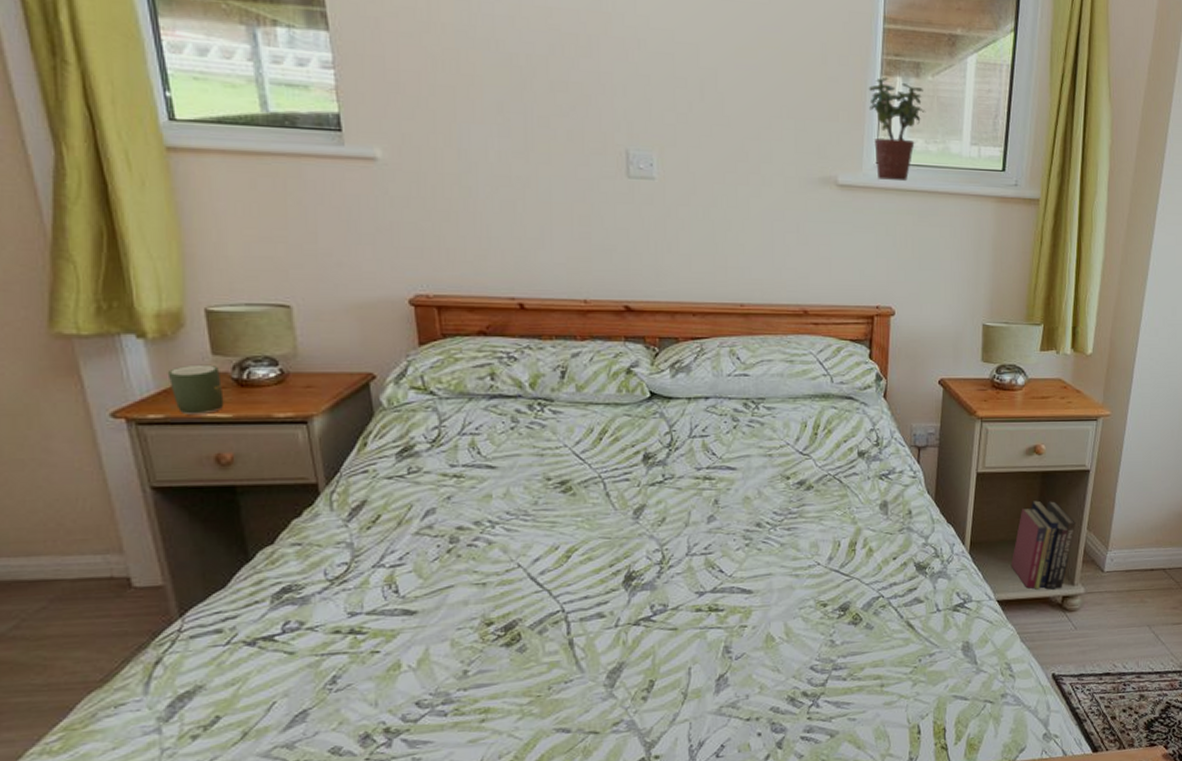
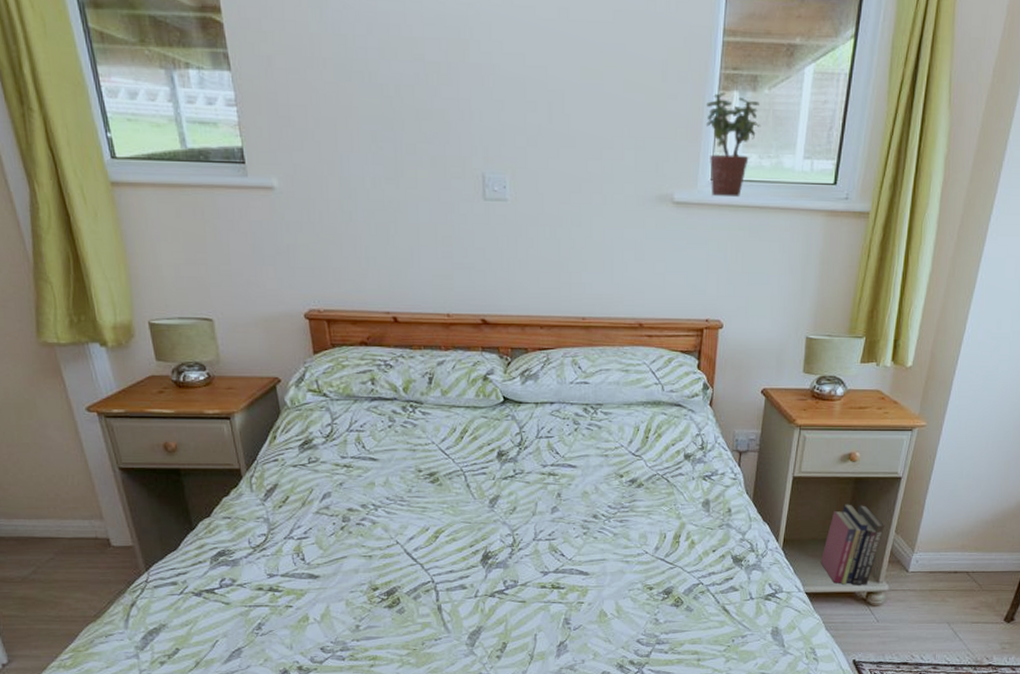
mug: present [167,364,224,416] -> none [124,368,168,411]

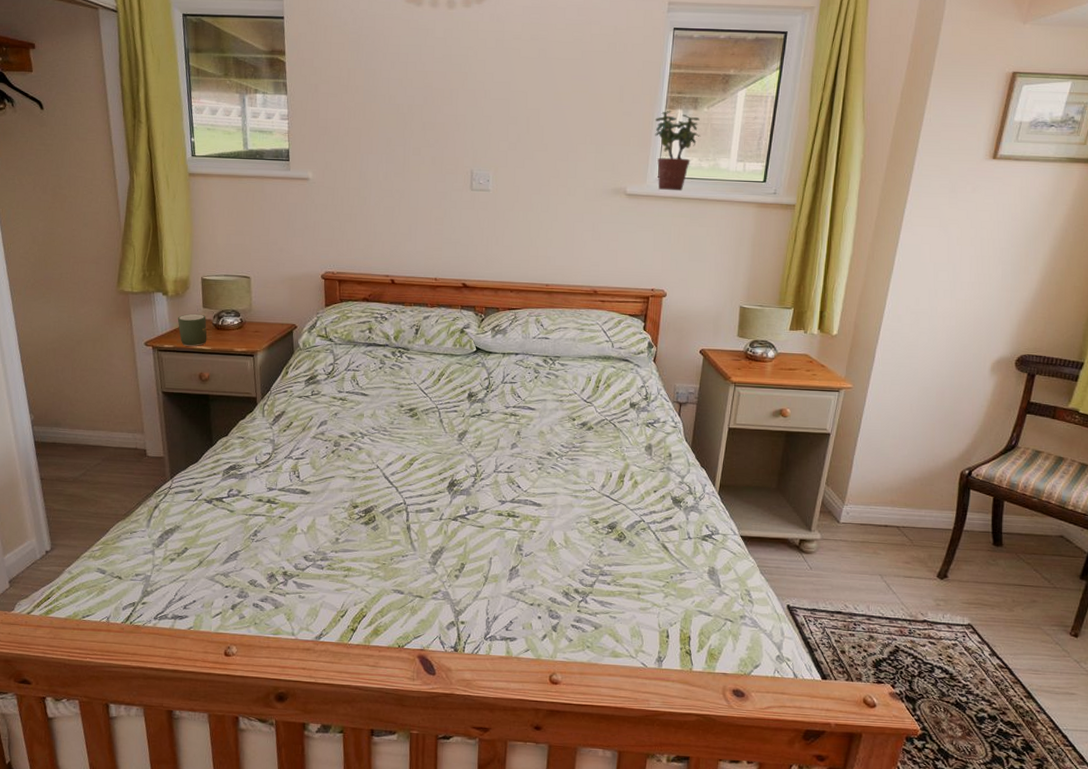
mug: none [124,368,168,411] -> present [177,313,208,347]
books: present [820,504,884,586] -> none [754,455,815,533]

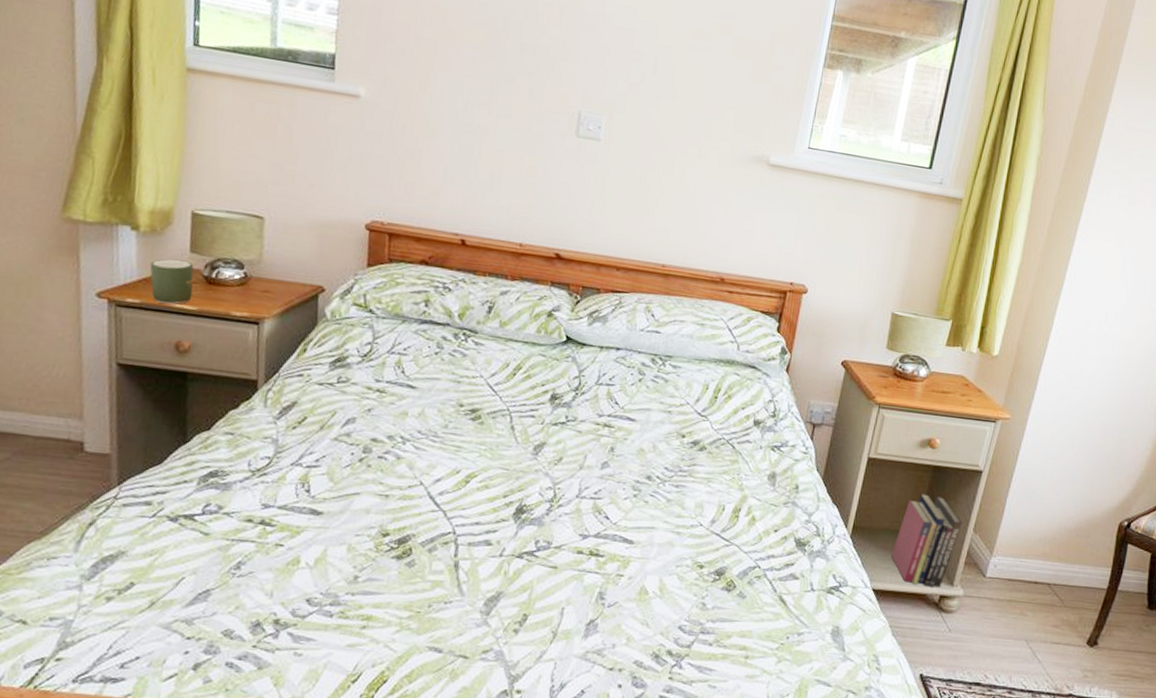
potted plant: present [654,110,701,191] -> none [807,69,862,168]
books: none [754,455,815,533] -> present [891,493,962,588]

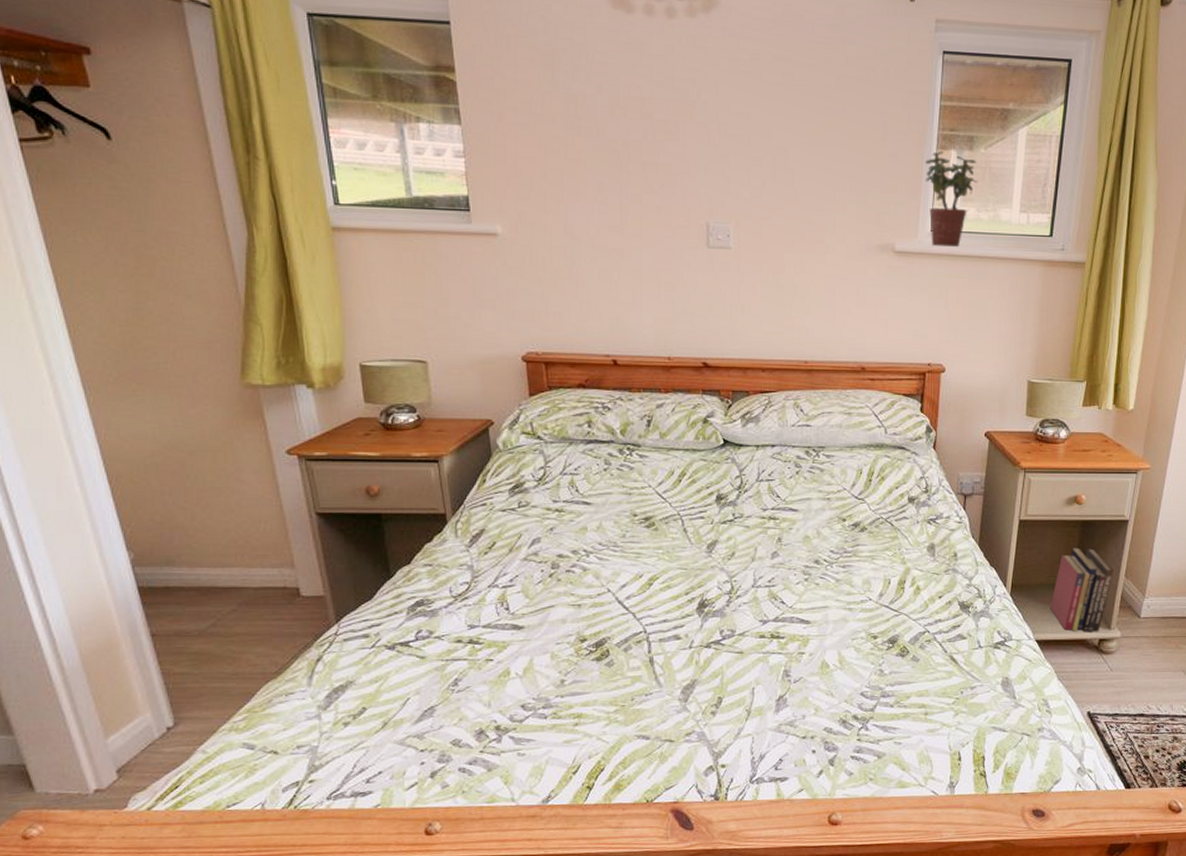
mug: present [149,259,194,305] -> none [330,410,373,454]
potted plant: none [807,69,862,168] -> present [924,150,979,248]

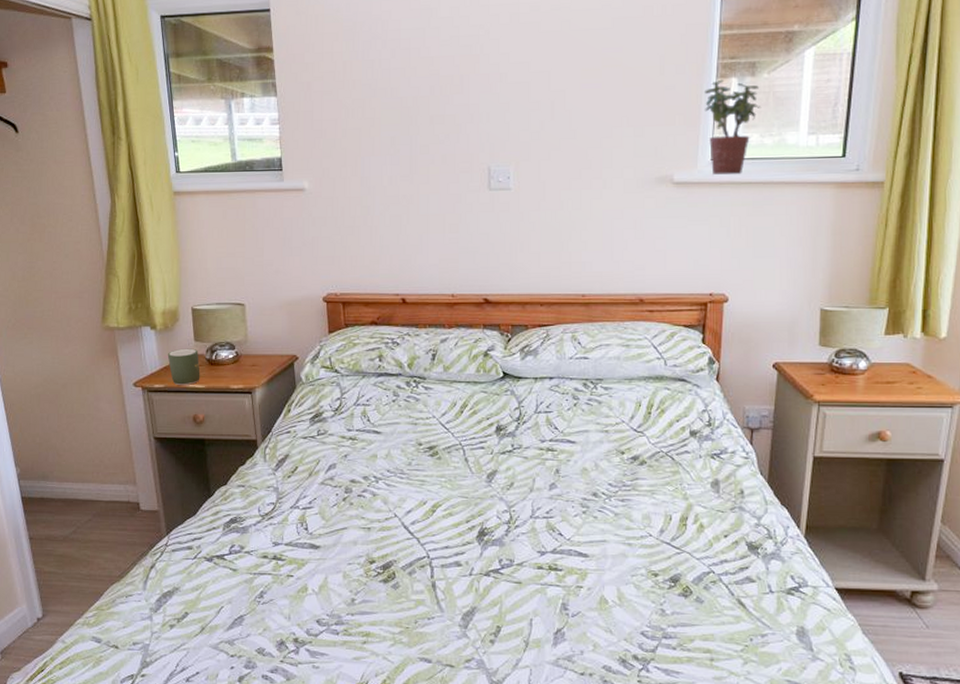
mug: none [330,410,373,454] -> present [167,348,201,386]
books: present [1050,548,1113,632] -> none [851,488,927,583]

